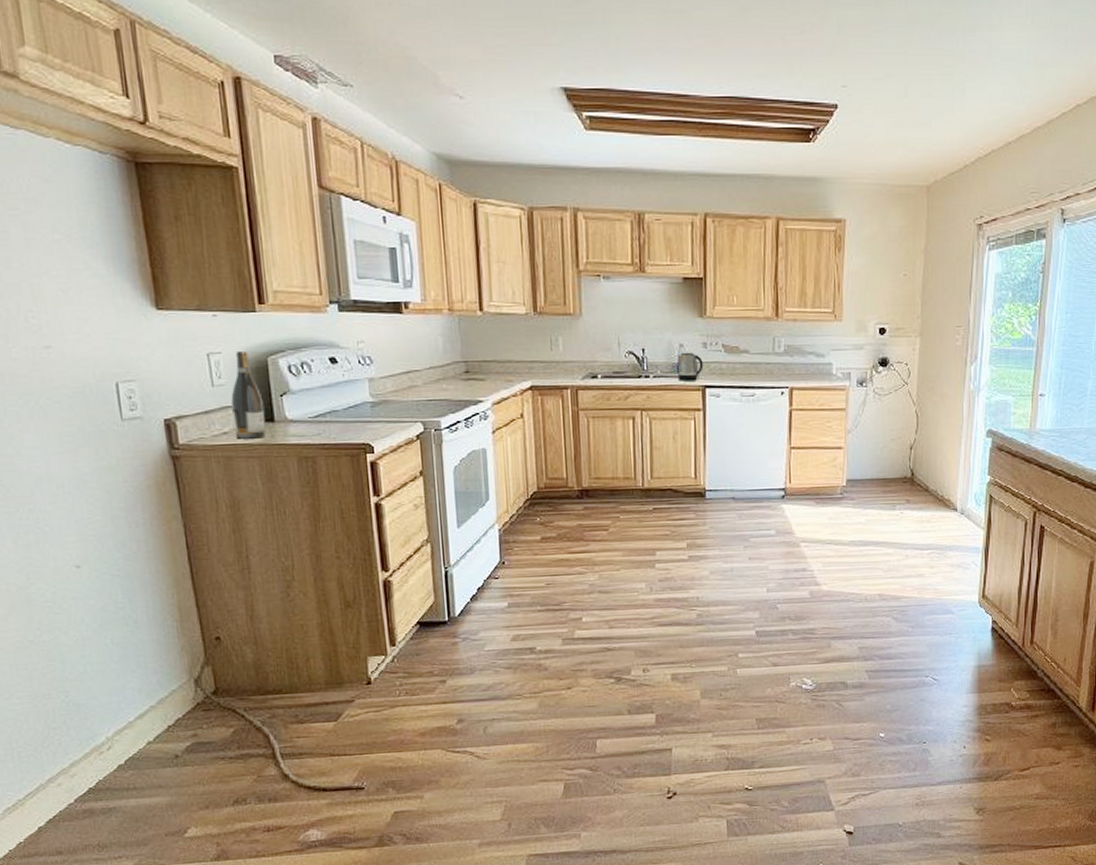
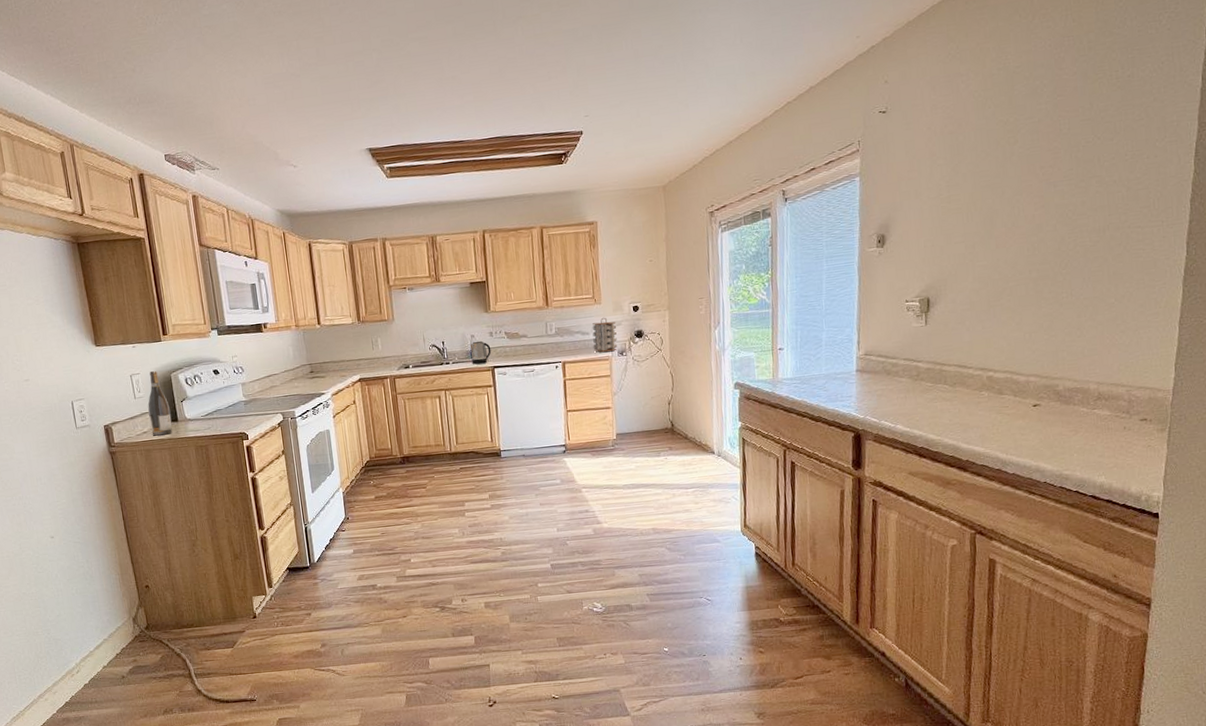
spice rack: none [828,337,858,381] -> present [592,317,618,353]

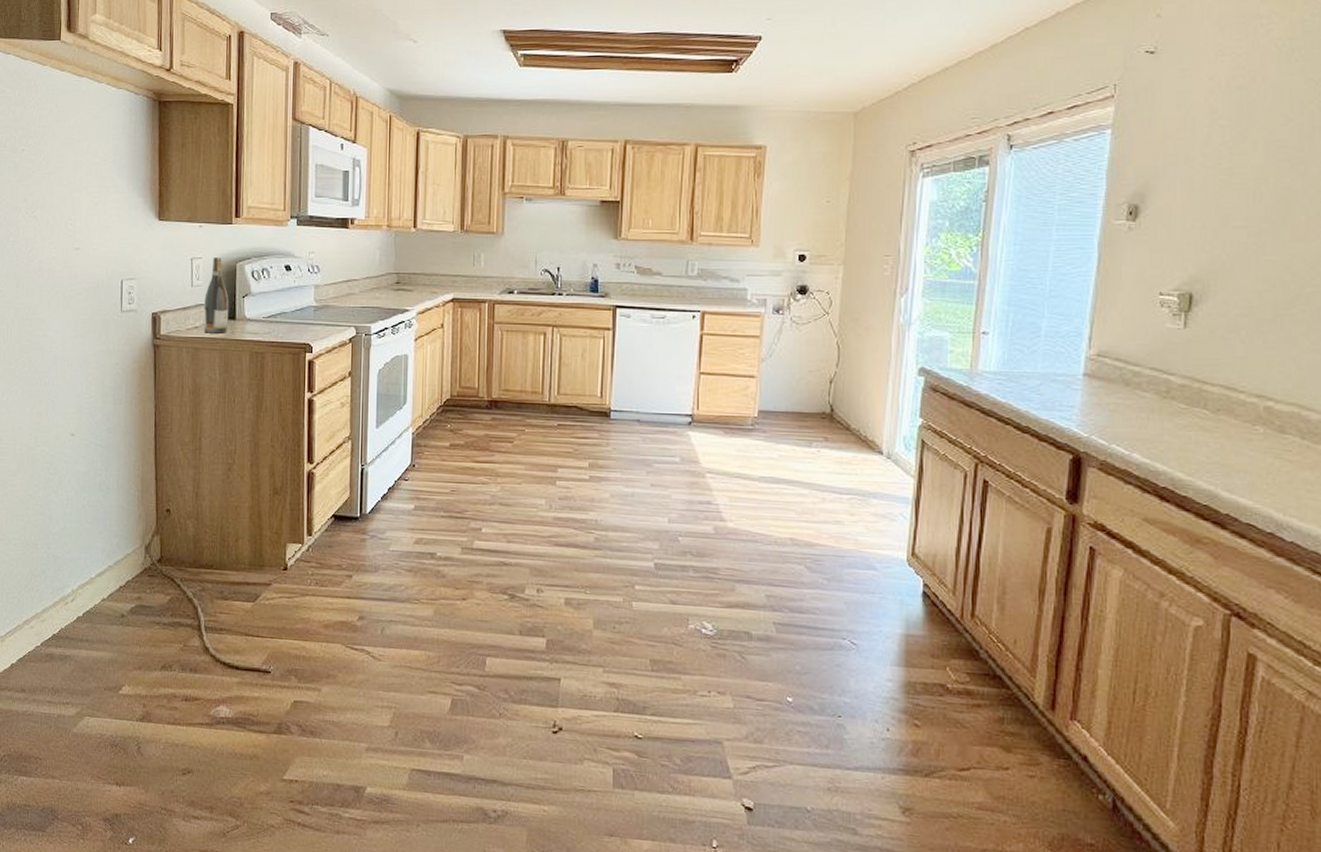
kettle: present [469,340,492,365] -> none [590,272,616,301]
spice rack: present [592,317,618,353] -> none [742,263,775,307]

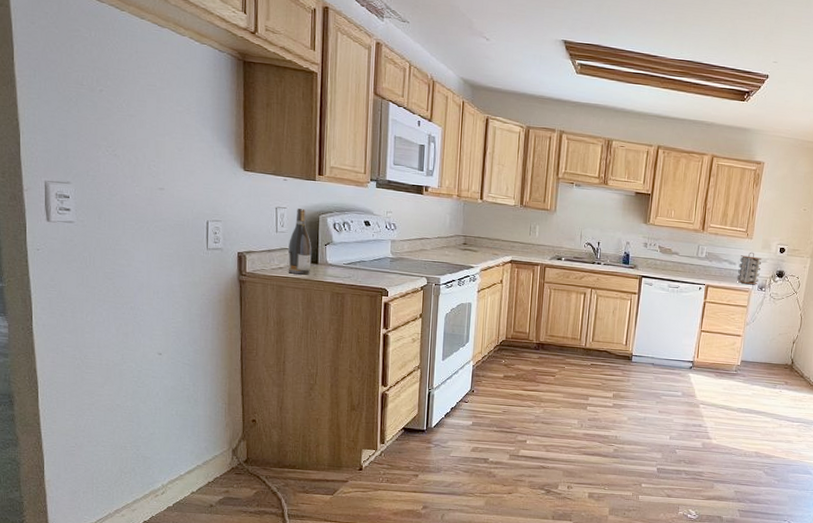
spice rack: none [742,263,775,307] -> present [736,252,762,285]

